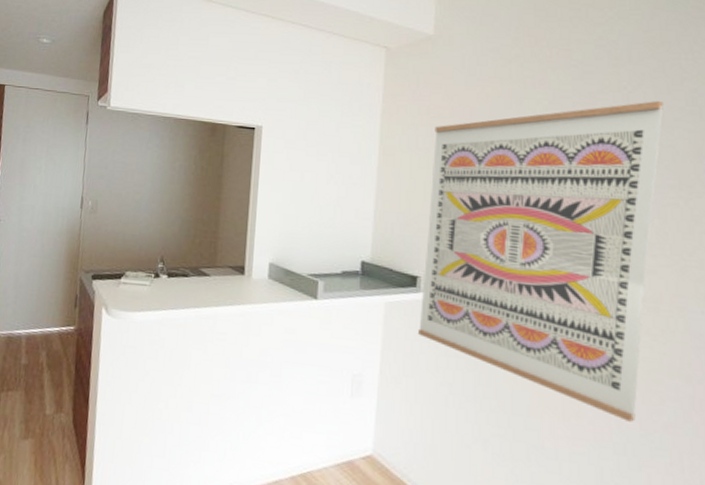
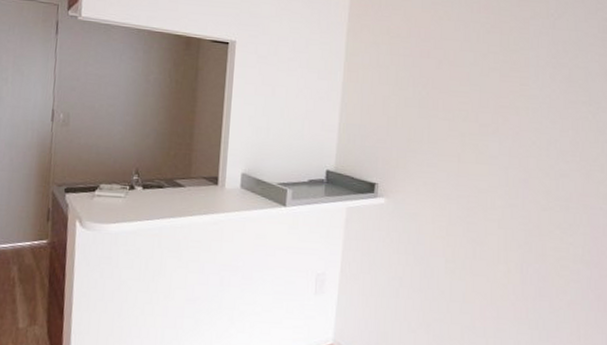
wall art: present [417,101,663,422] -> none [374,28,581,302]

